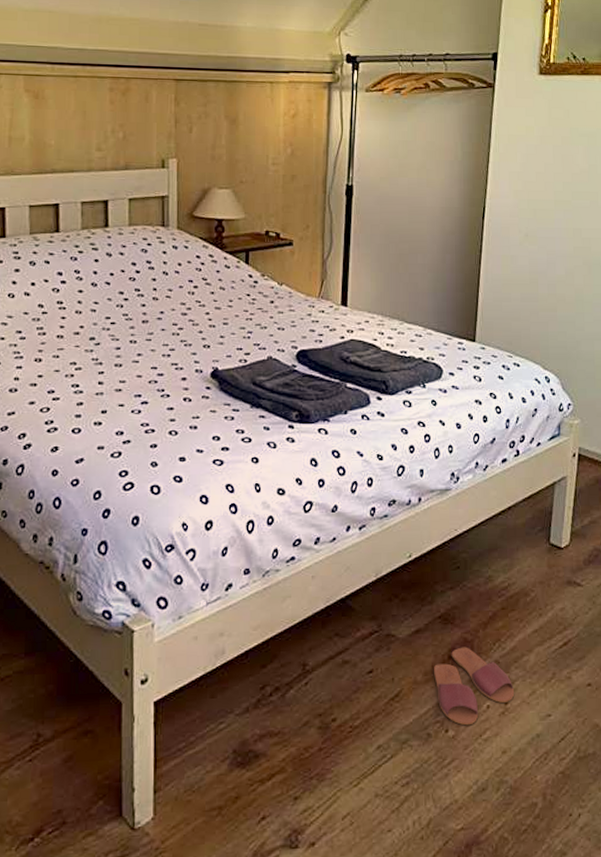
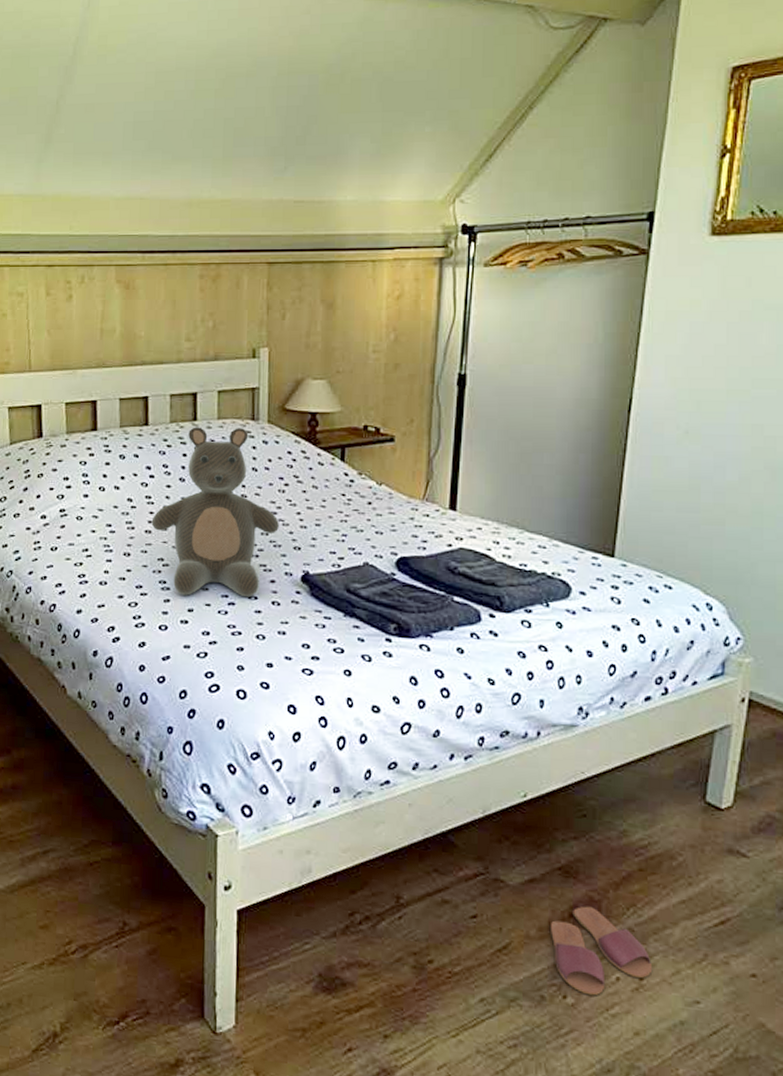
teddy bear: none [63,233,190,398] -> present [151,427,280,598]

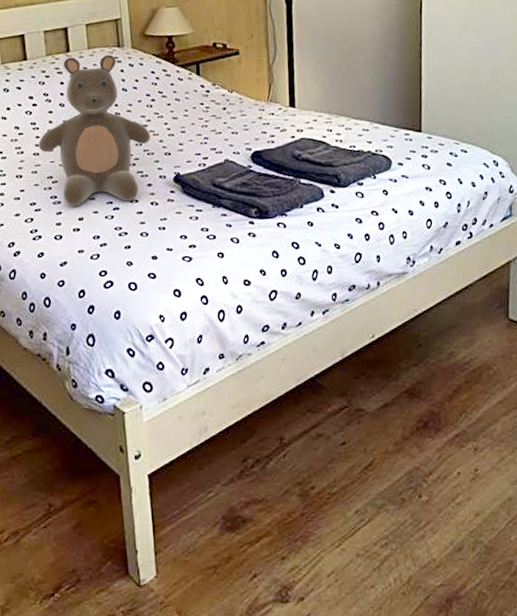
slippers: present [549,906,653,996] -> none [403,418,484,491]

